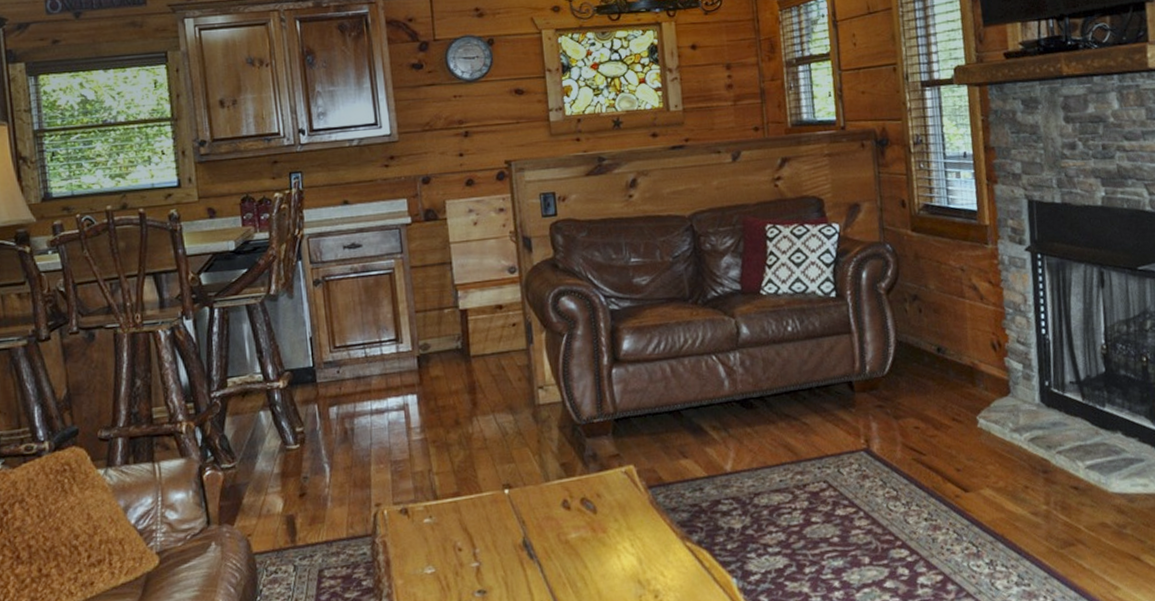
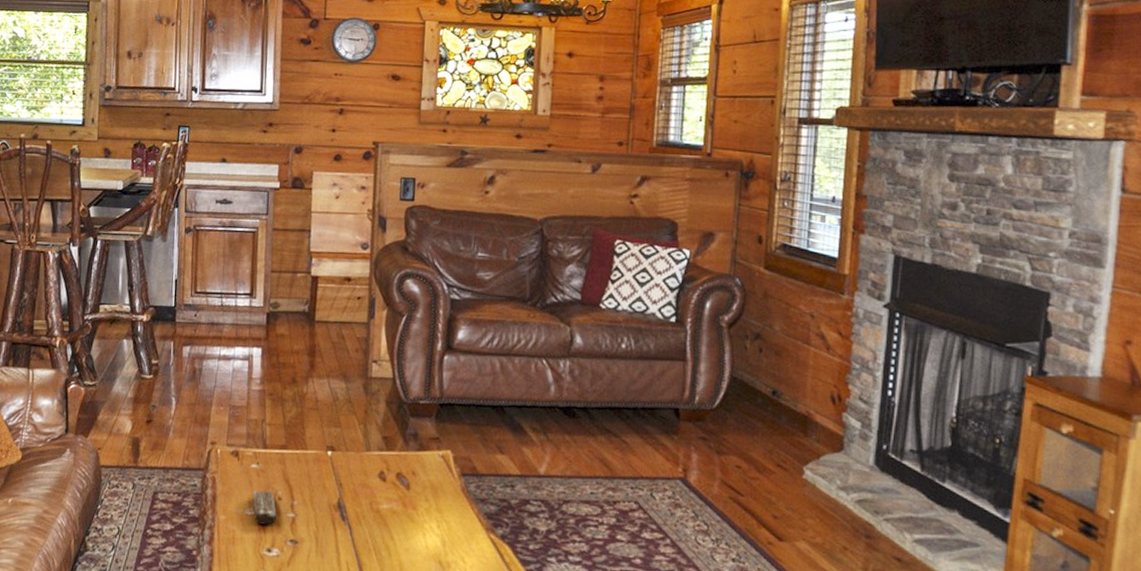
remote control: none [430,543,460,581] -> present [253,490,277,525]

